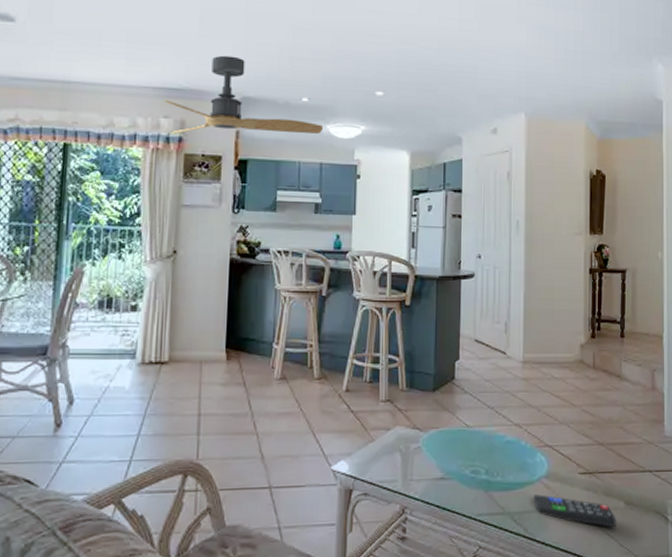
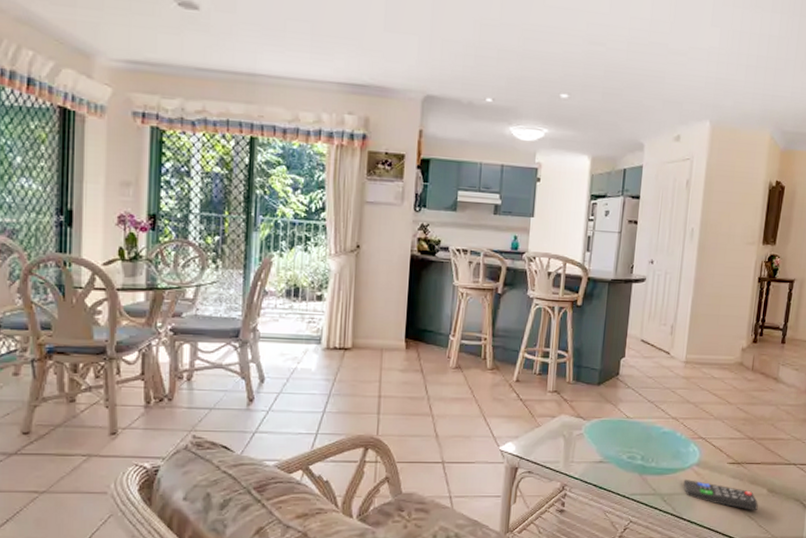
ceiling fan: present [164,55,323,134] -> none [348,51,505,135]

